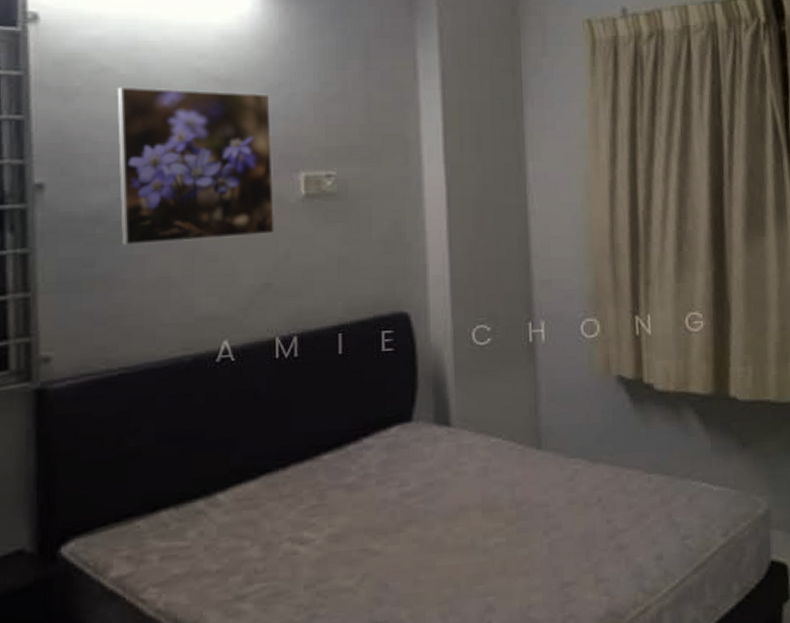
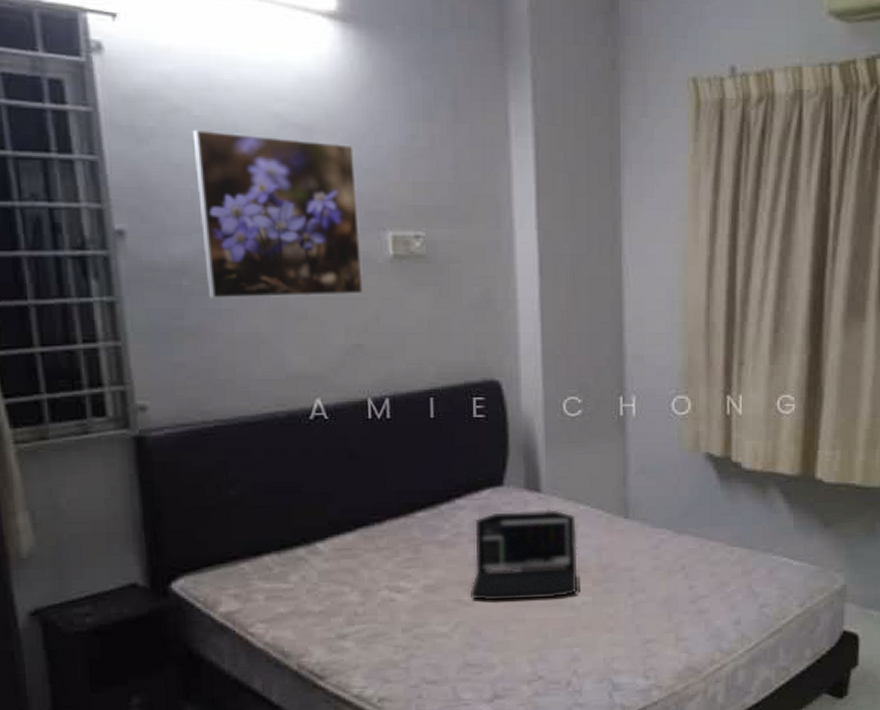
laptop: none [378,444,490,549] -> present [470,509,578,601]

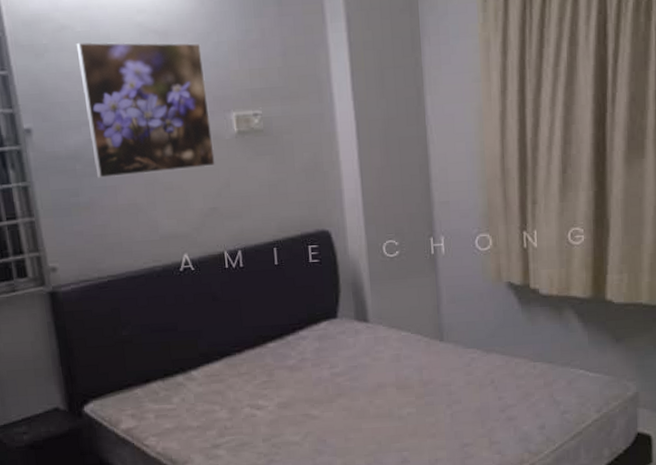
laptop: present [470,509,578,601] -> none [315,336,403,415]

